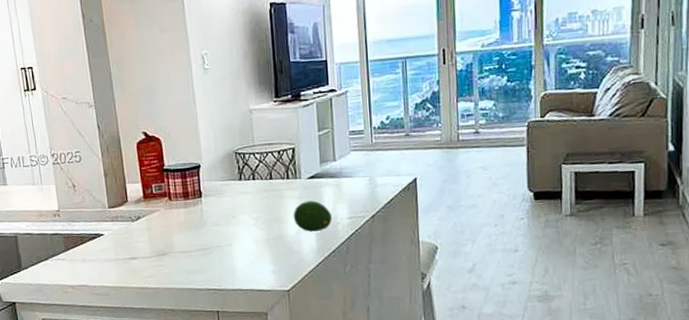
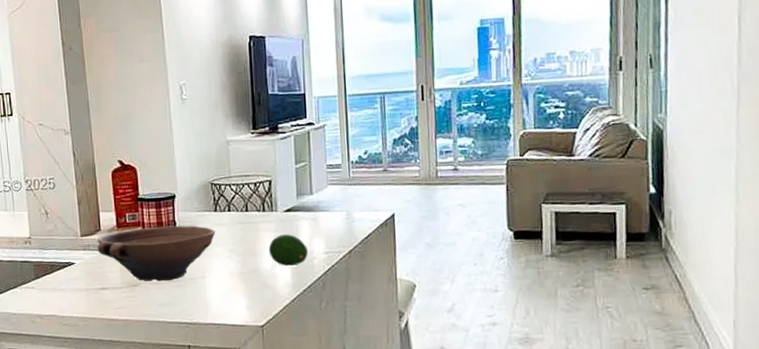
bowl: none [125,194,241,250] -> present [97,225,216,282]

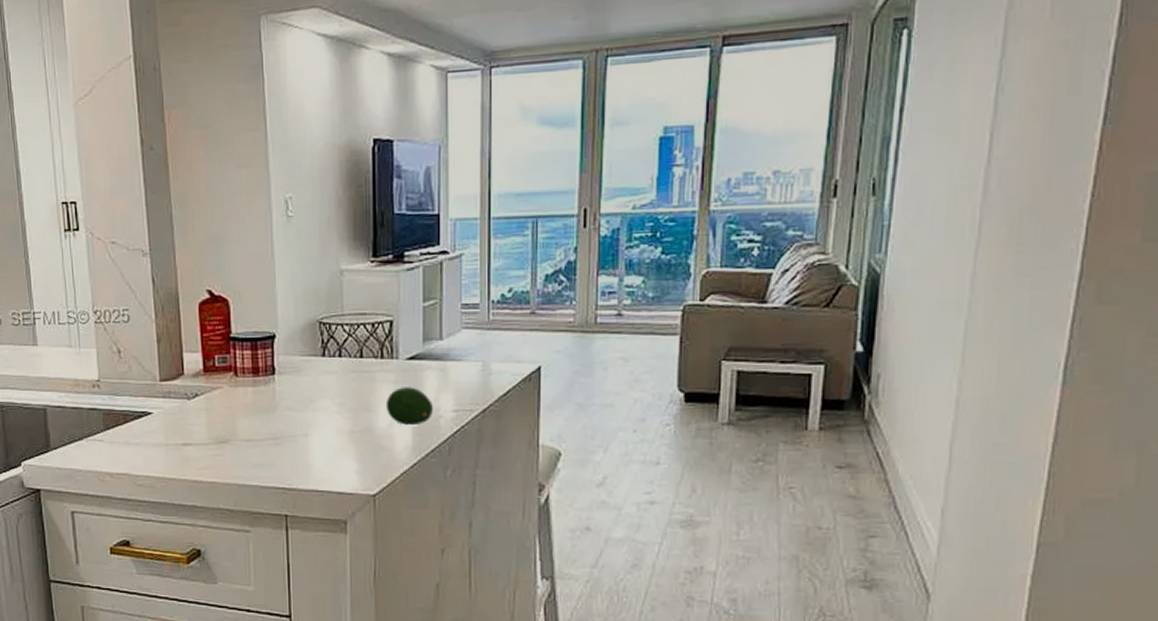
bowl: present [97,225,216,282] -> none [179,371,323,438]

